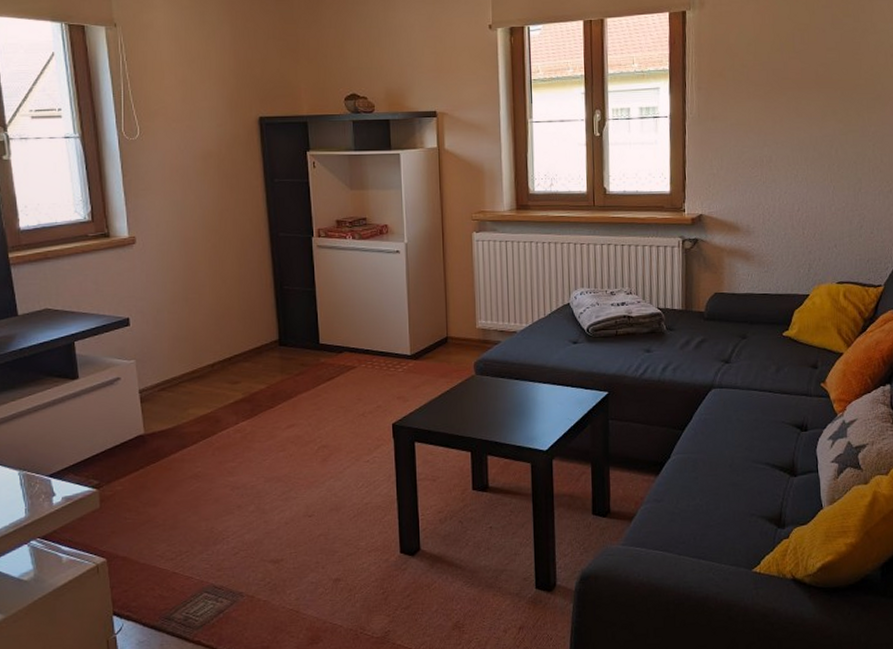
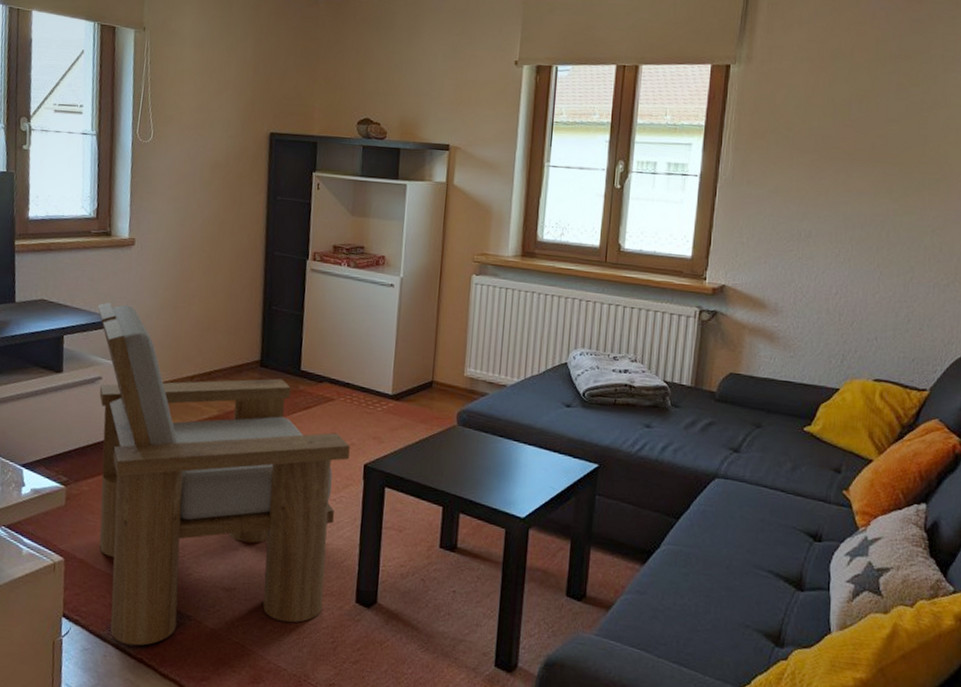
armchair: none [105,302,378,631] -> present [97,302,350,646]

